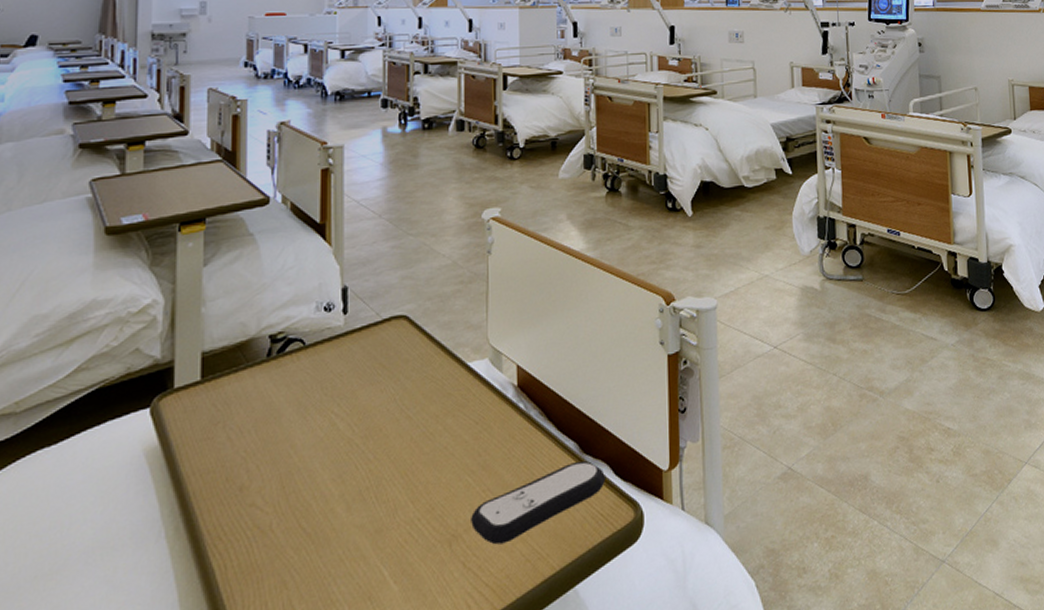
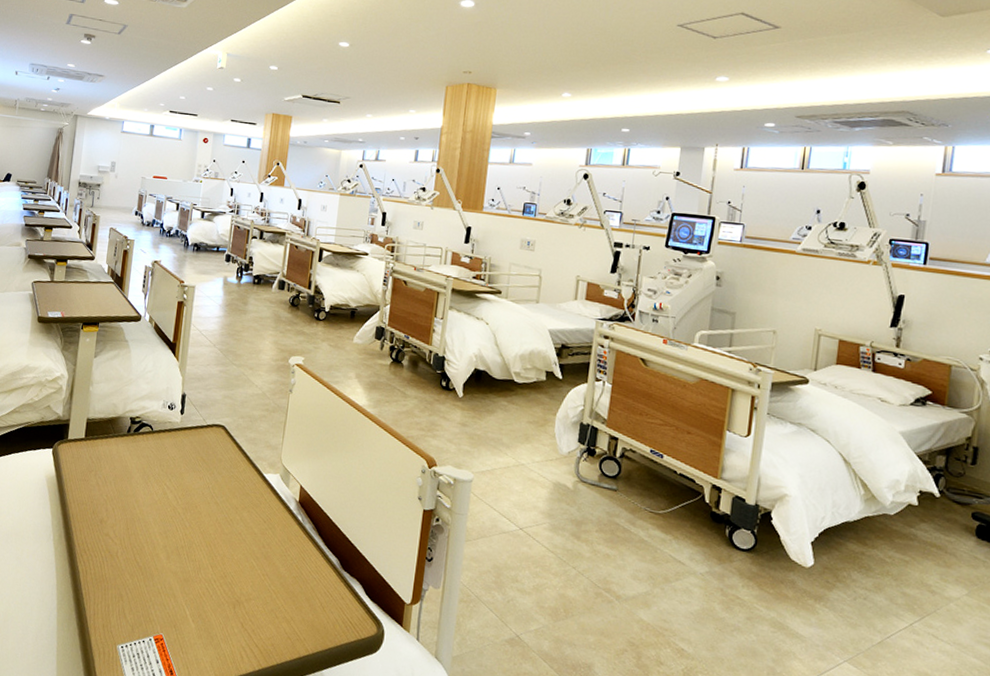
remote control: present [471,460,605,545] -> none [251,574,358,620]

